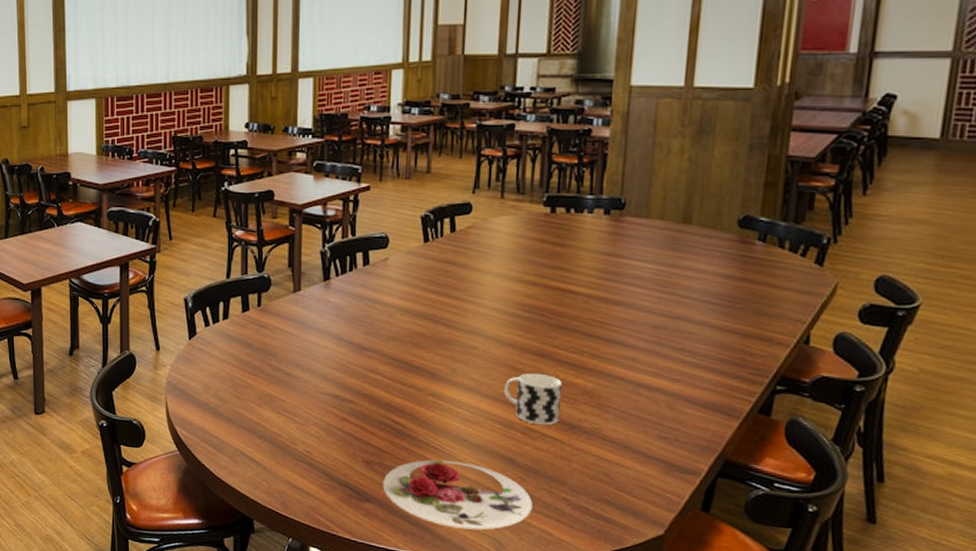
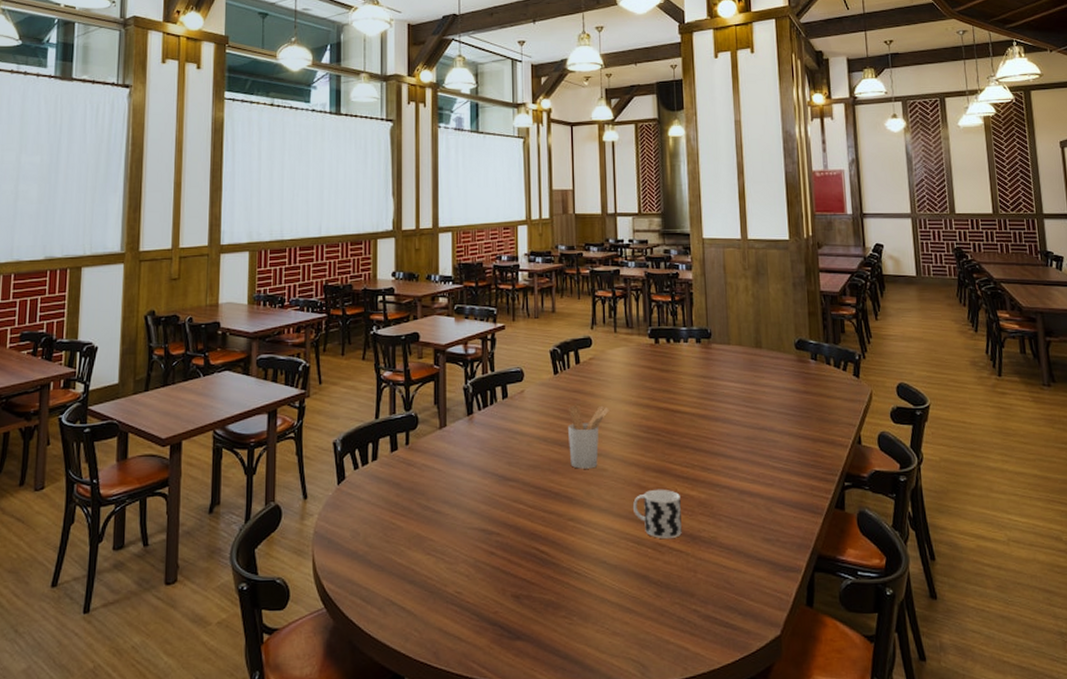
plate: present [382,459,533,530] -> none [531,585,669,656]
utensil holder: none [435,276,486,346] -> present [568,404,609,469]

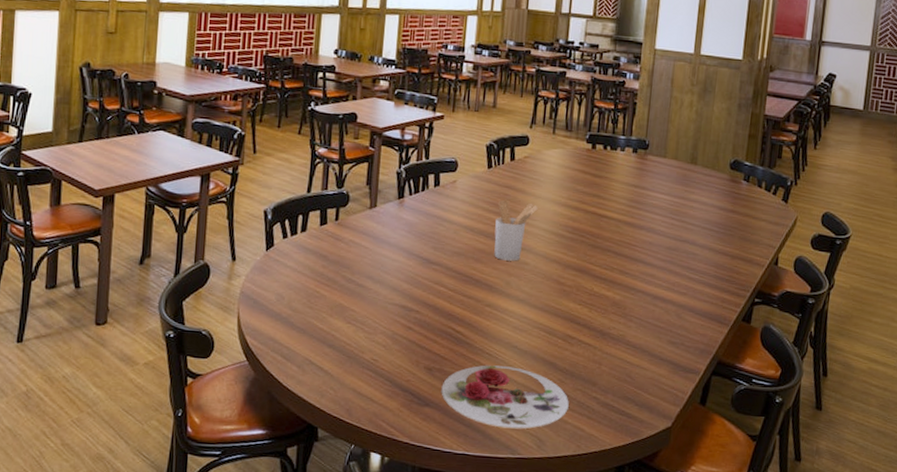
plate: none [531,585,669,656] -> present [441,365,569,429]
cup: present [633,489,682,539] -> none [549,286,596,333]

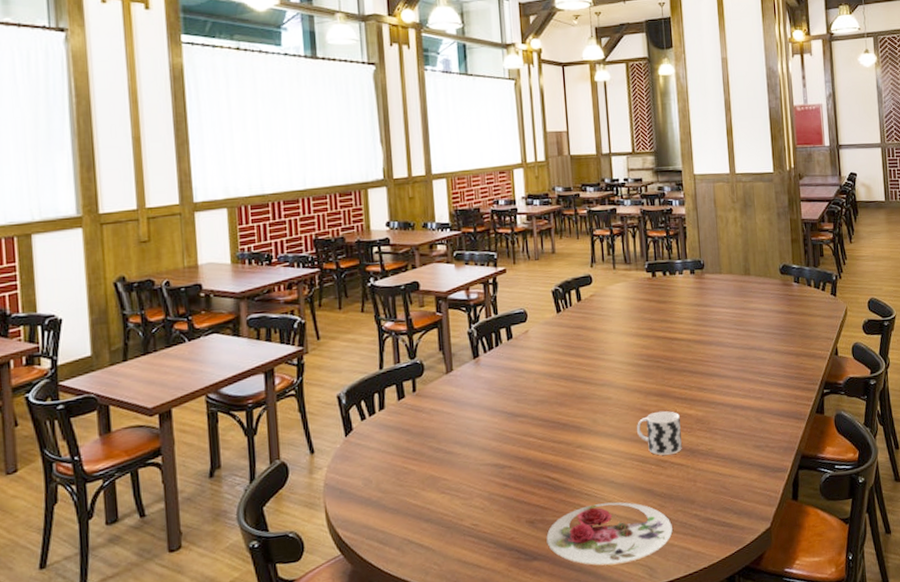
utensil holder: present [494,199,538,261] -> none [573,339,611,400]
cup: none [549,286,596,333] -> present [637,411,682,456]

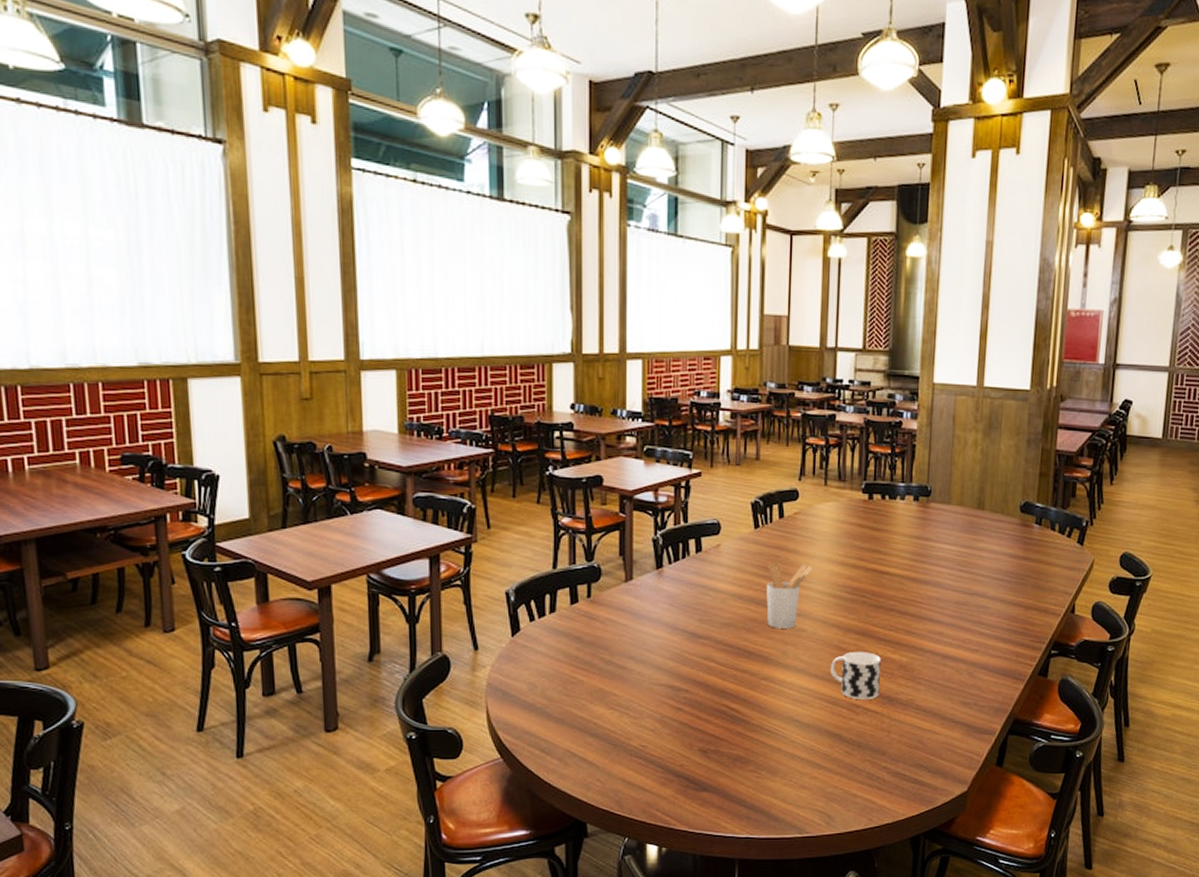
plate: present [546,502,673,566] -> none [718,742,858,807]
utensil holder: none [573,339,611,400] -> present [766,561,813,629]

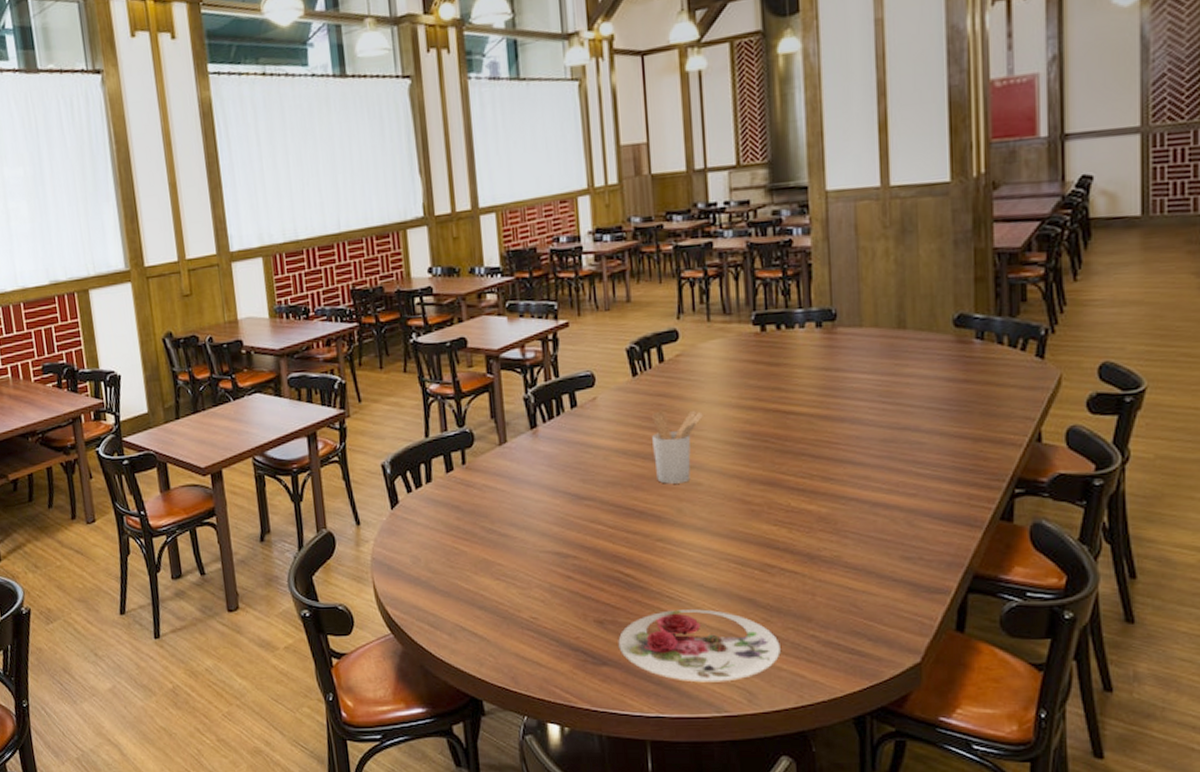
plate: none [718,742,858,807] -> present [618,609,781,683]
cup: present [831,651,881,701] -> none [735,503,797,560]

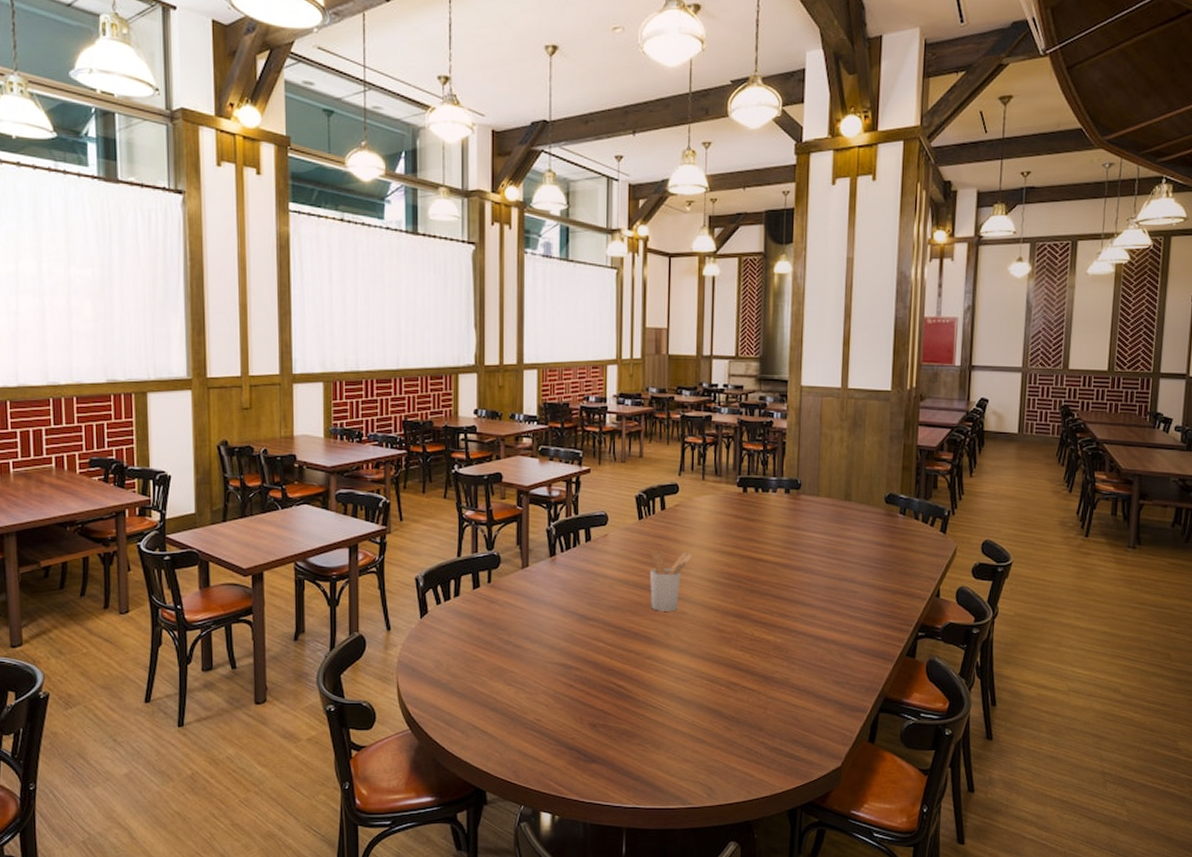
plate: present [618,609,781,683] -> none [607,717,737,779]

